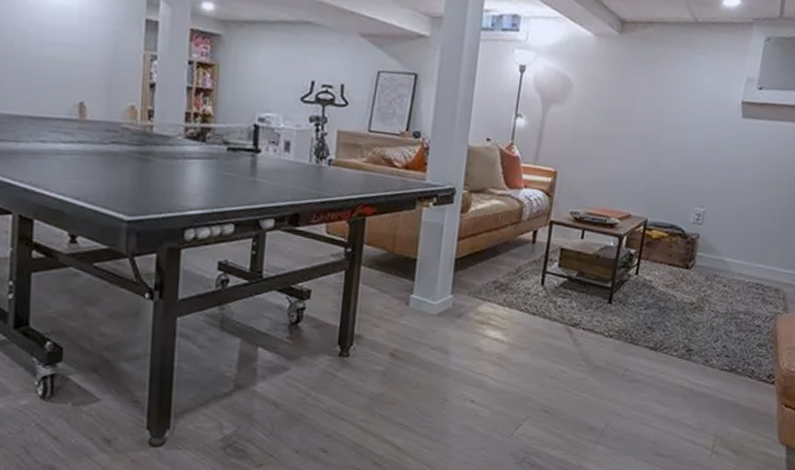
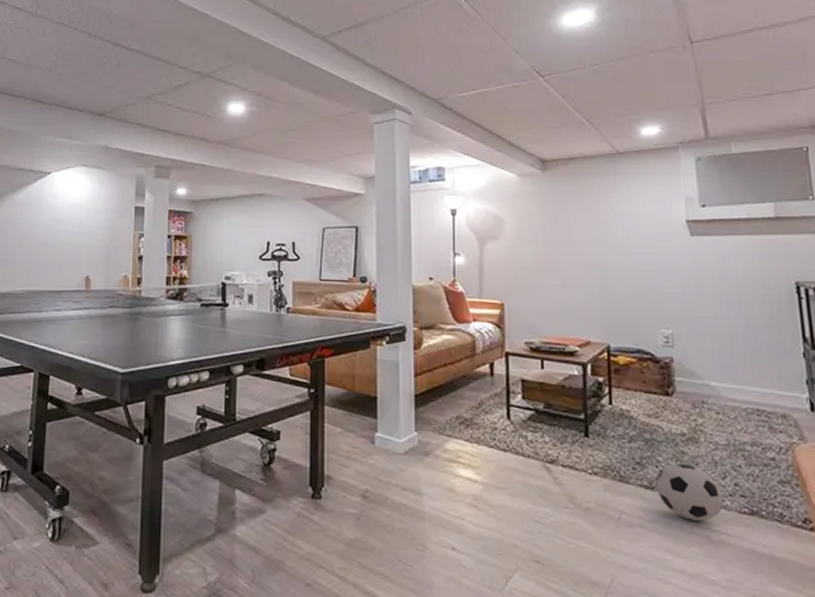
soccer ball: none [659,328,712,377] -> present [655,463,724,521]

